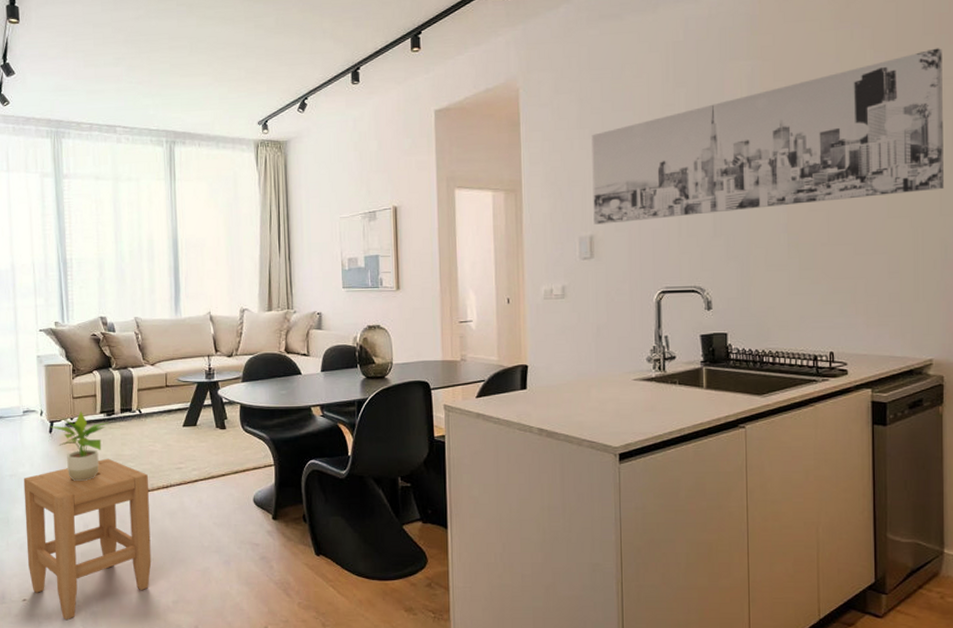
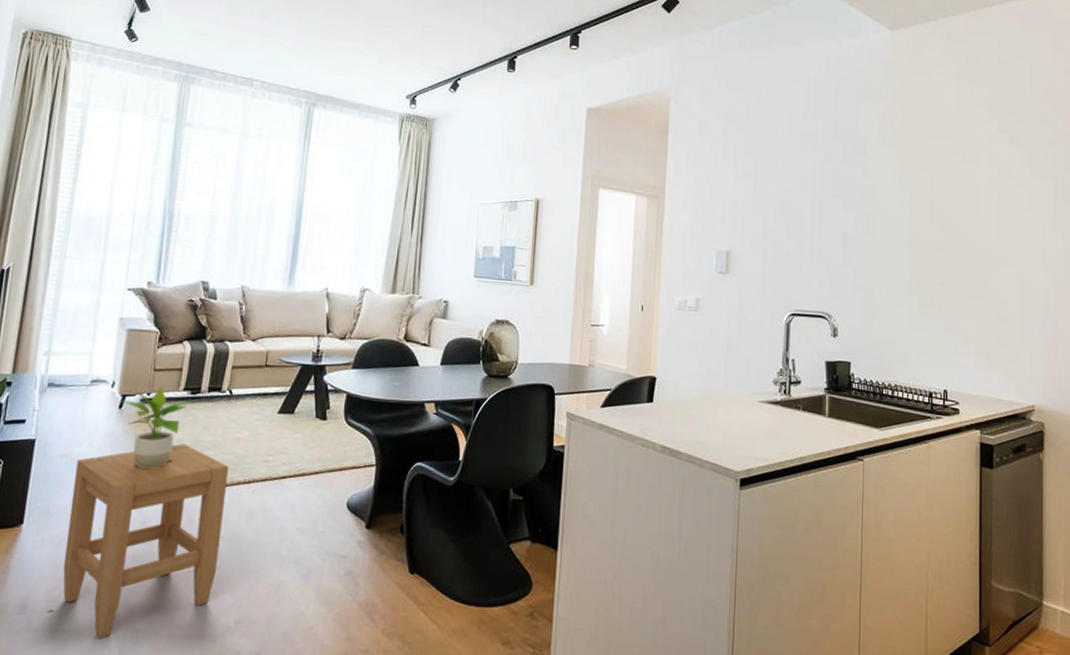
wall art: present [591,48,944,225] -> none [731,114,1046,244]

